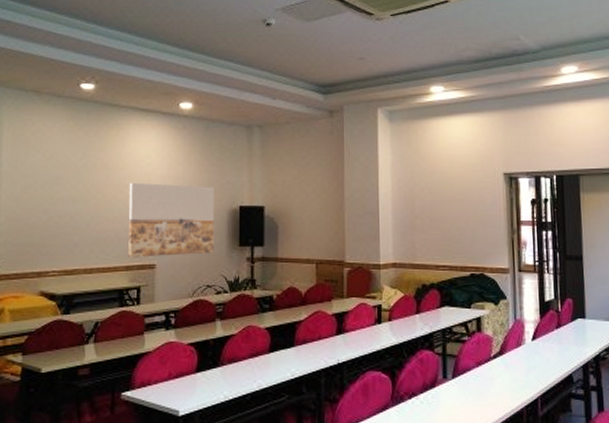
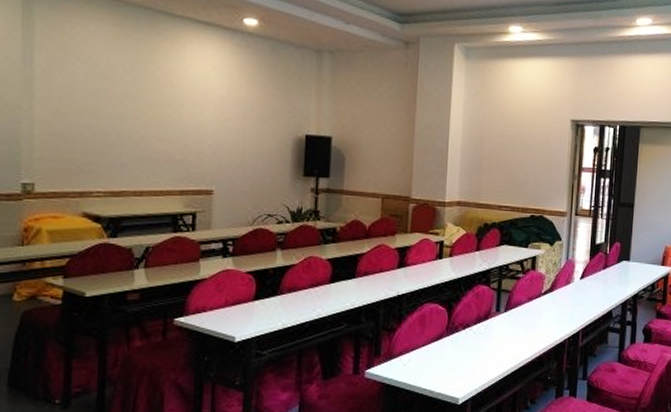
wall art: present [128,182,214,258] -> none [183,101,279,183]

